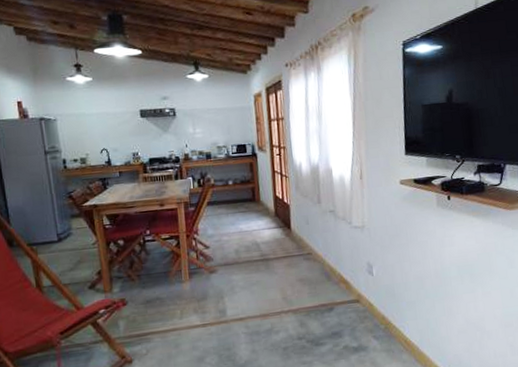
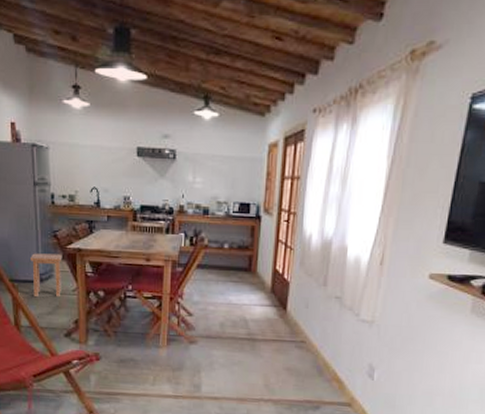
stool: none [47,212,81,256] -> present [31,253,62,297]

